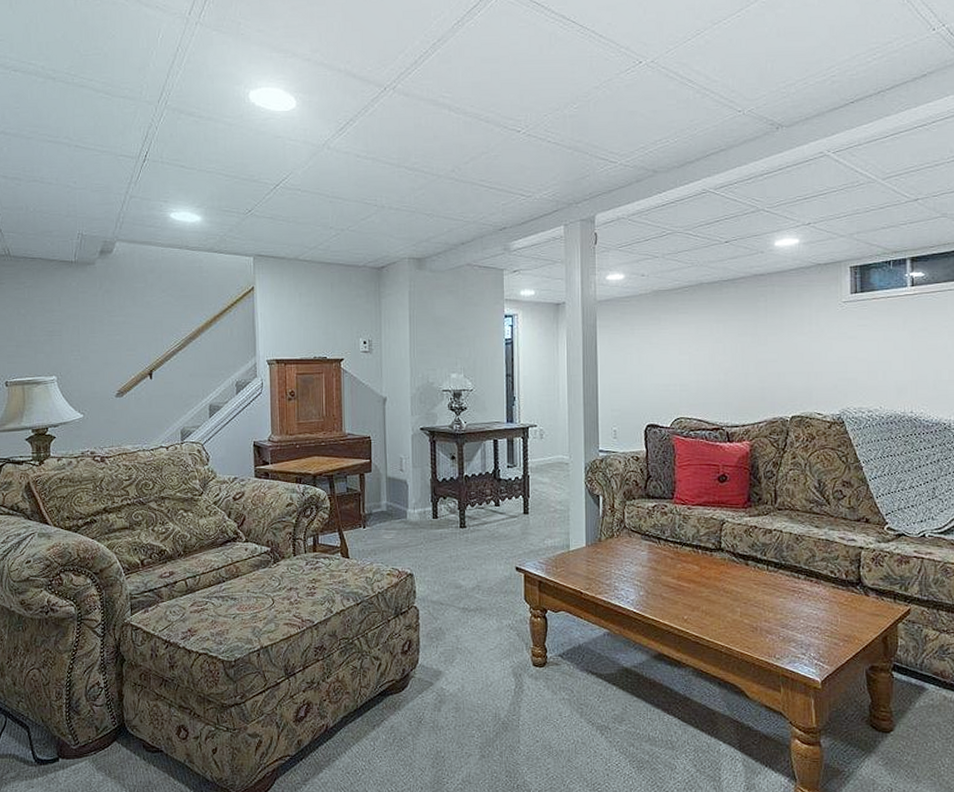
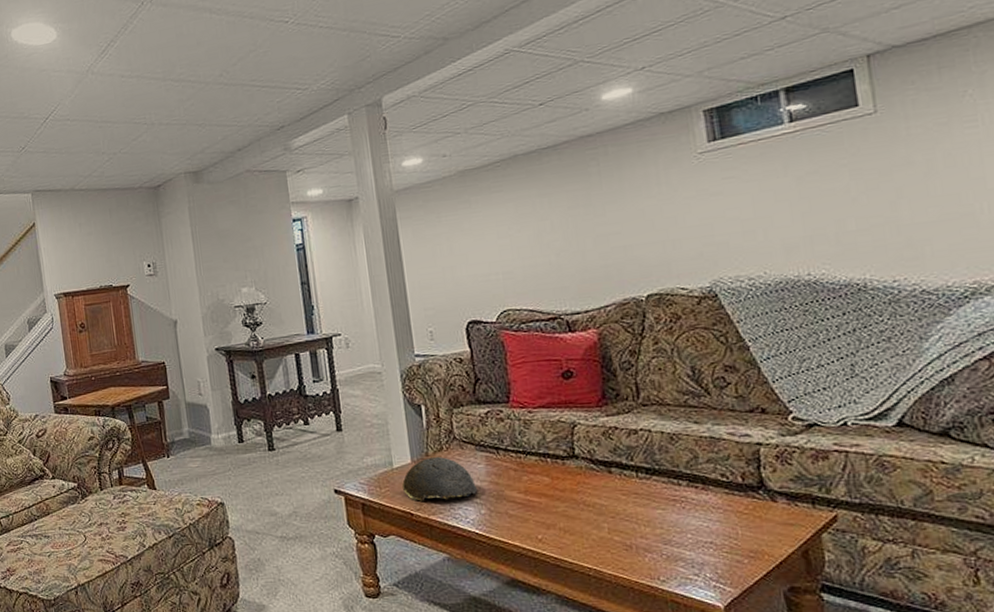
decorative bowl: none [576,542,639,582] -> present [402,456,478,501]

